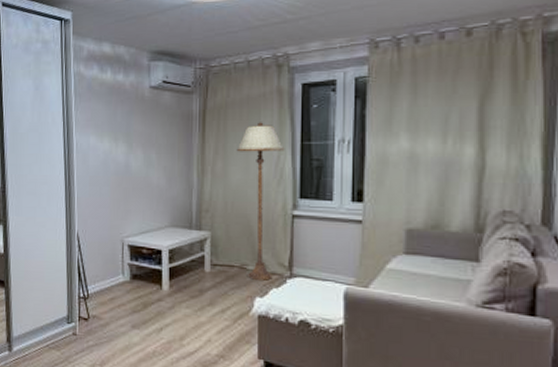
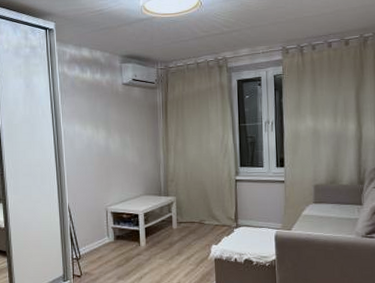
floor lamp: present [236,122,285,281] -> none [192,110,228,232]

